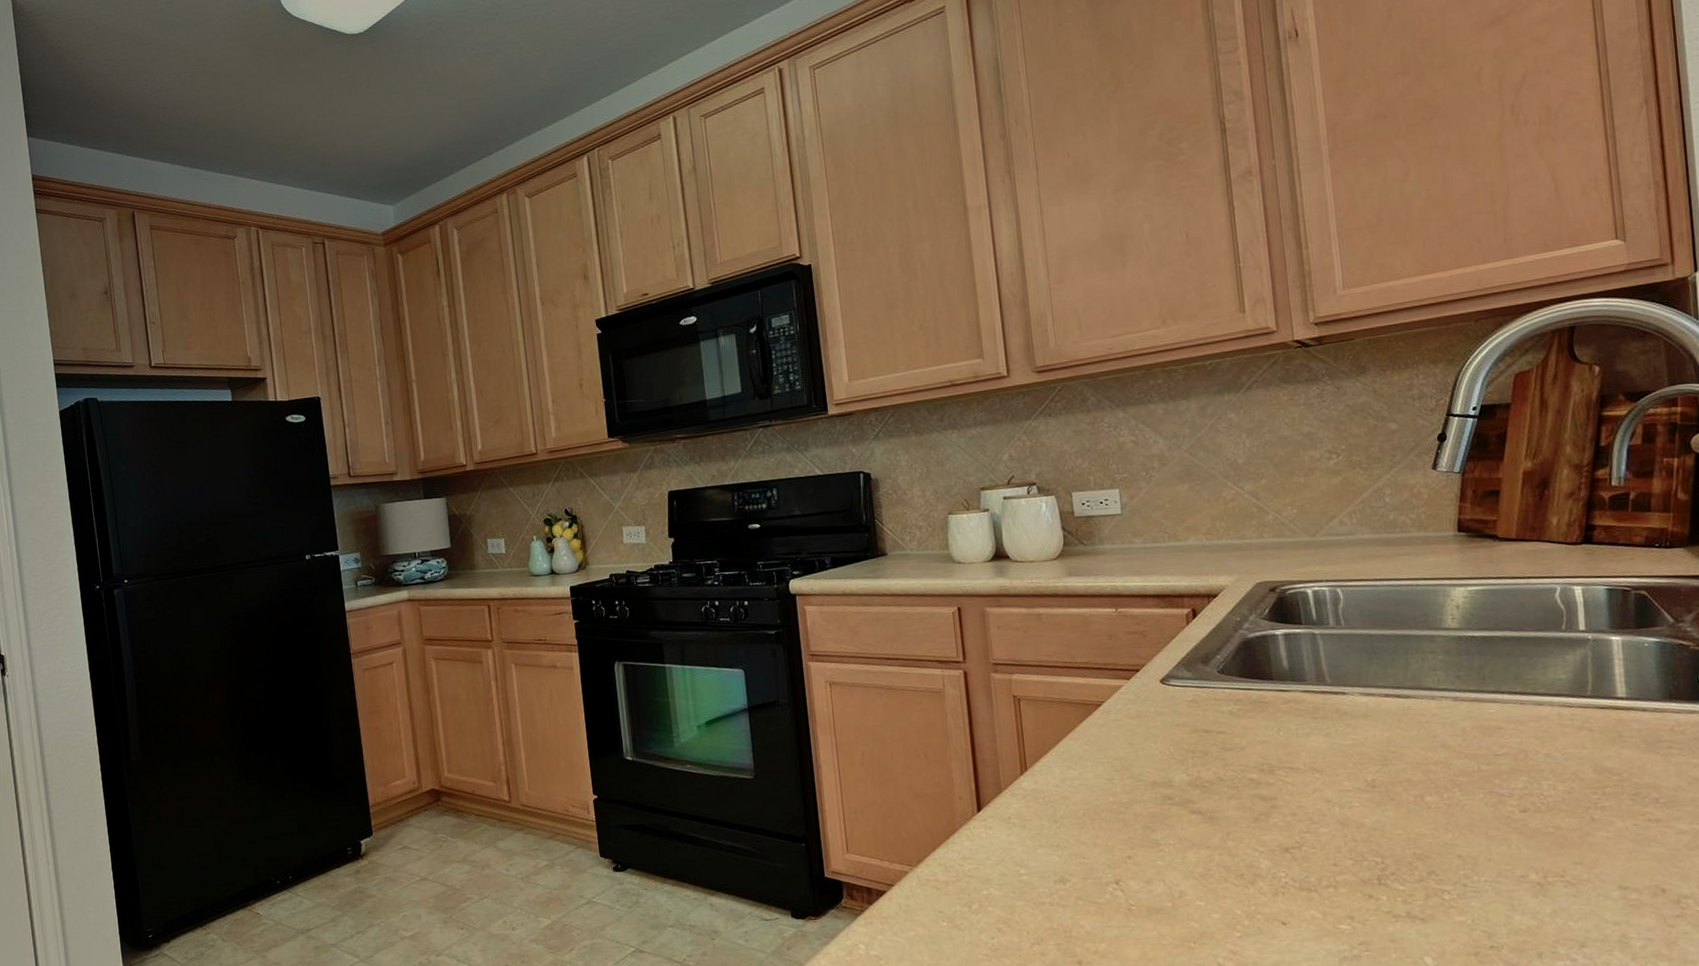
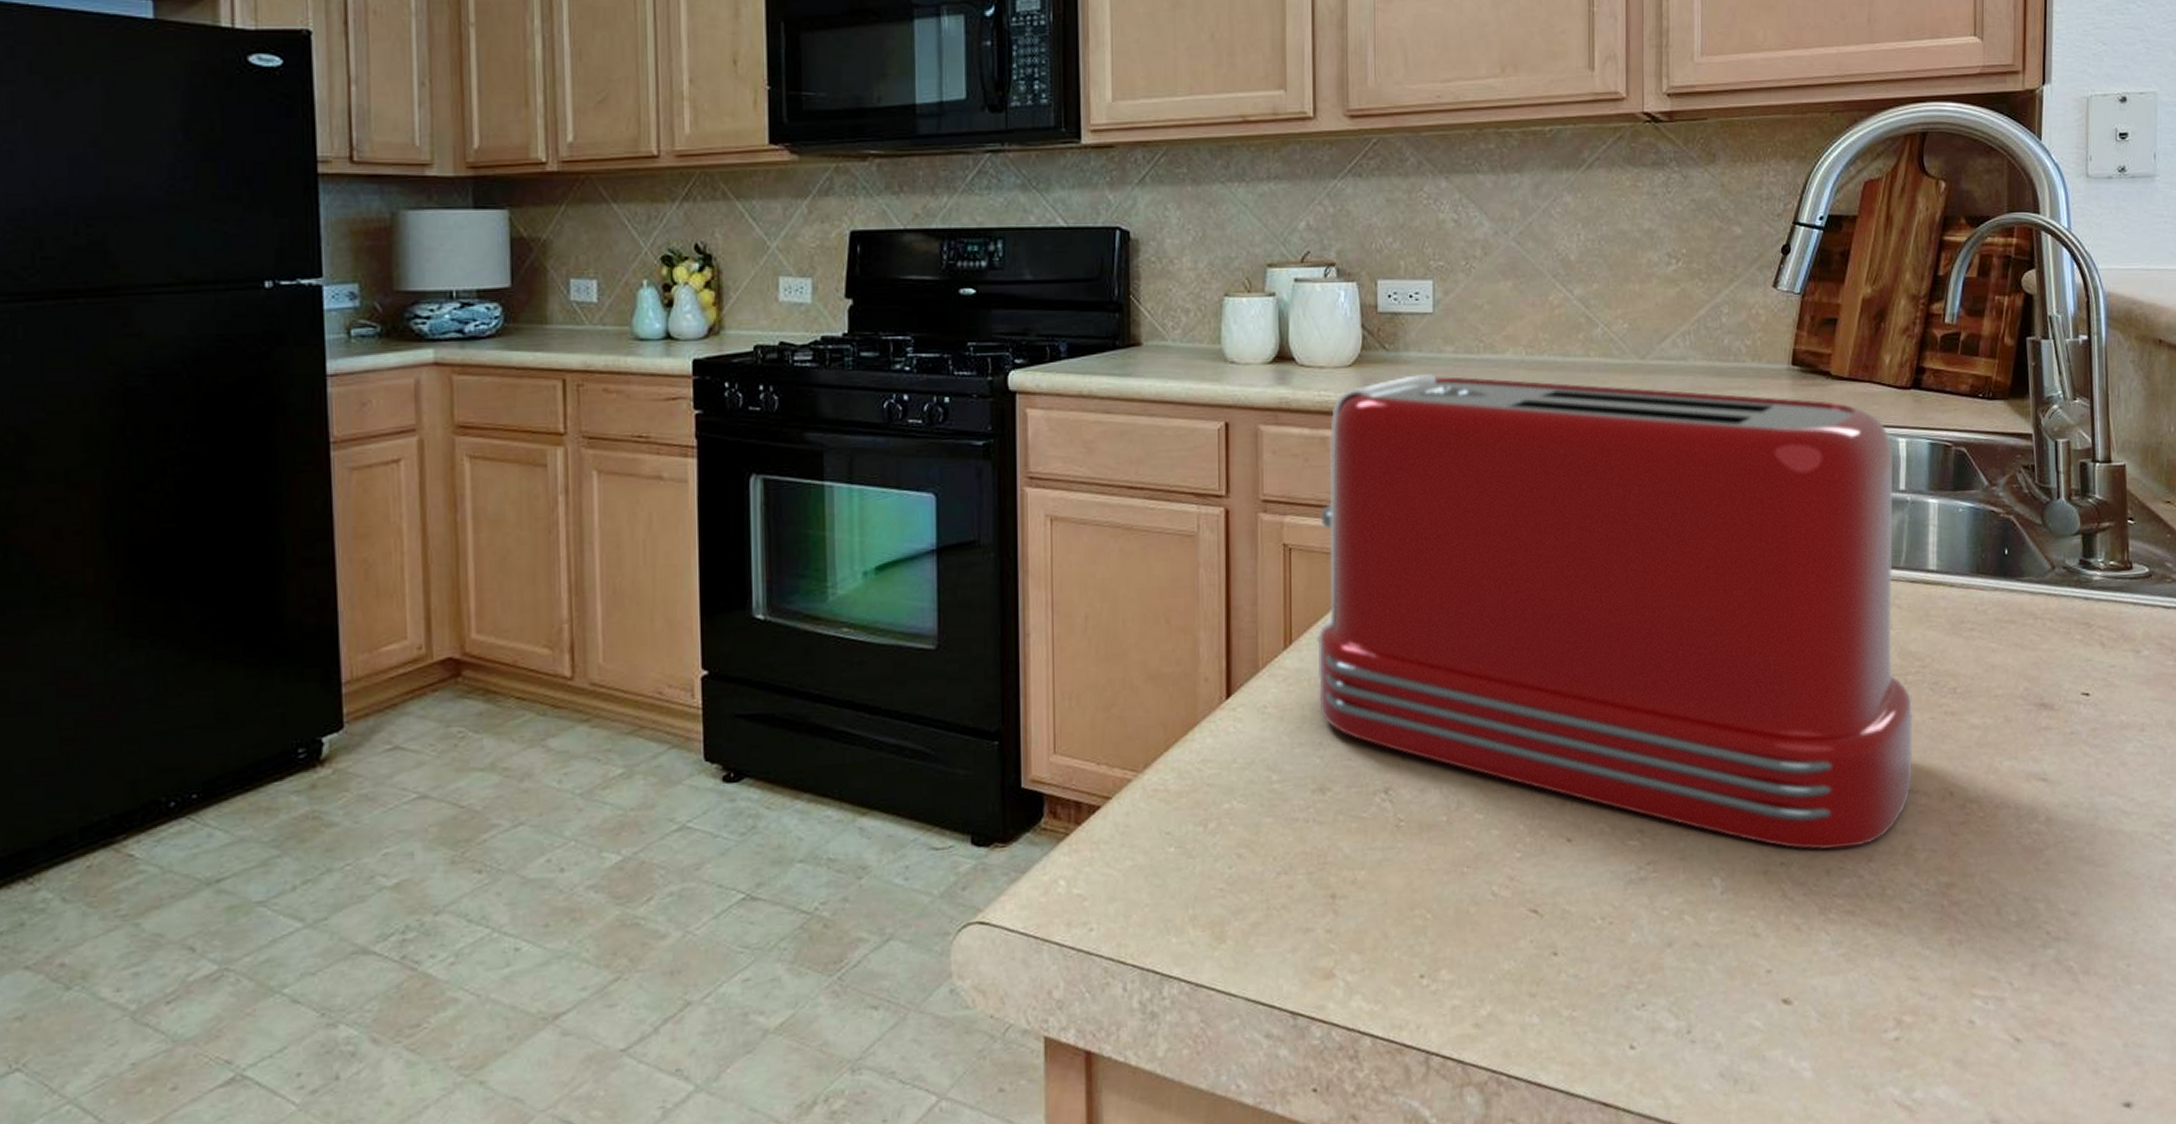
toaster: none [1042,559,1620,936] -> present [1317,374,1913,850]

